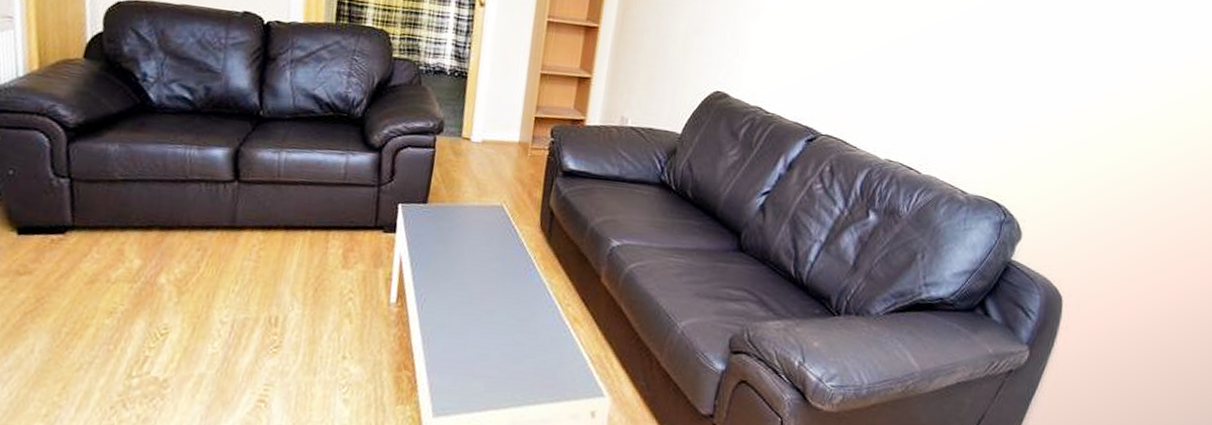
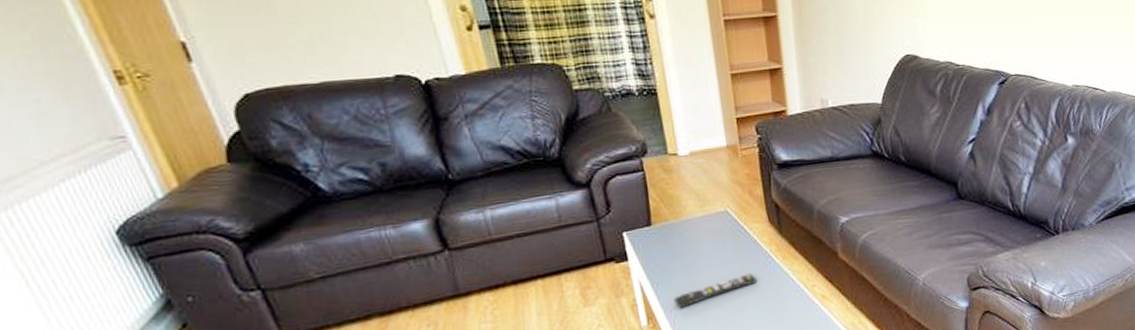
remote control: none [427,275,514,295] -> present [674,273,757,309]

